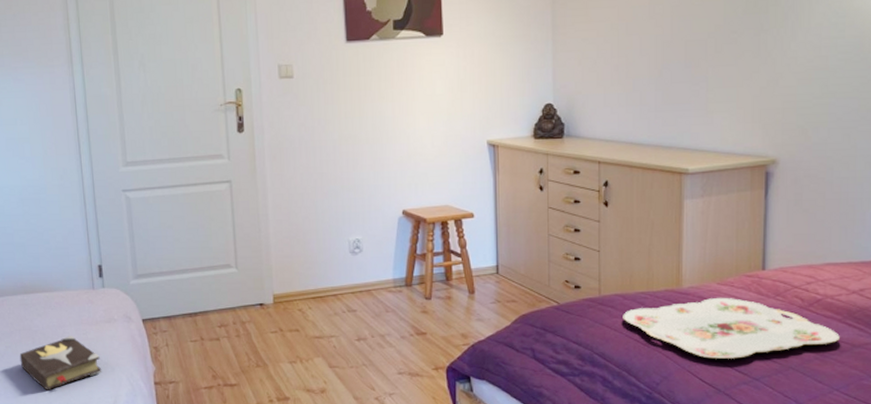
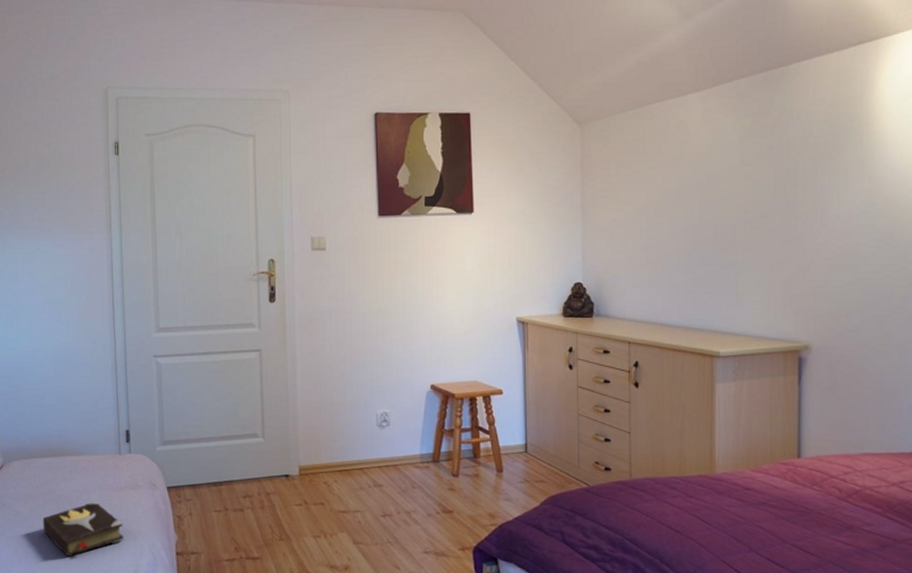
serving tray: present [623,297,840,359] -> none [654,484,881,550]

